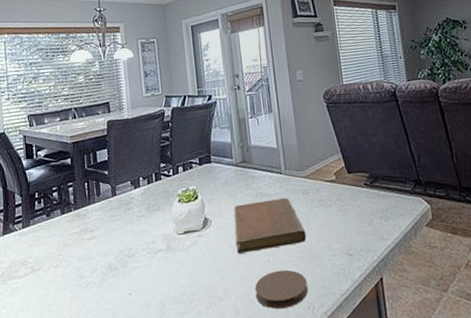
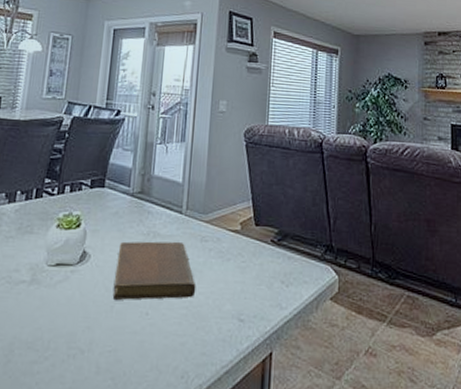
coaster: present [254,269,308,309] -> none [123,326,186,373]

